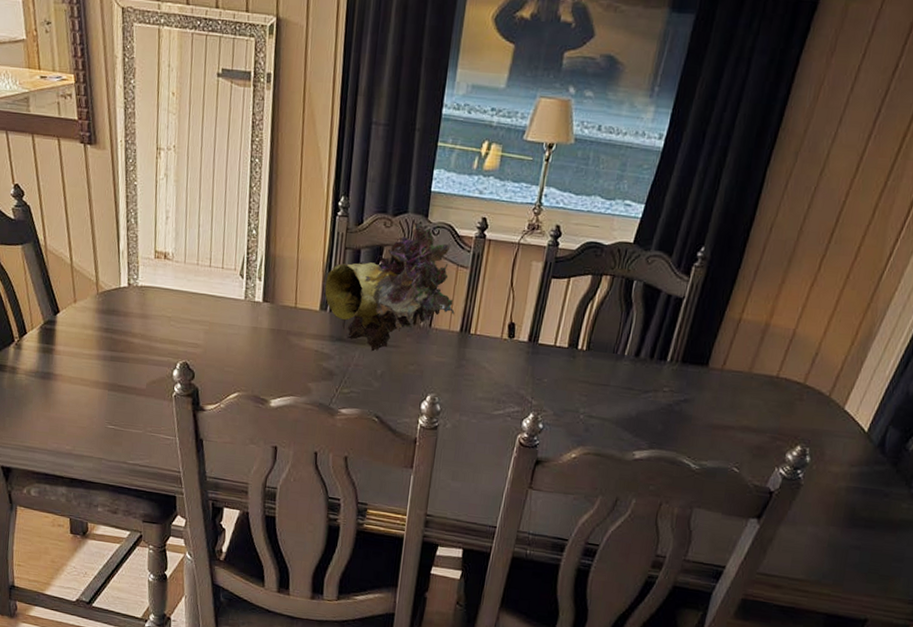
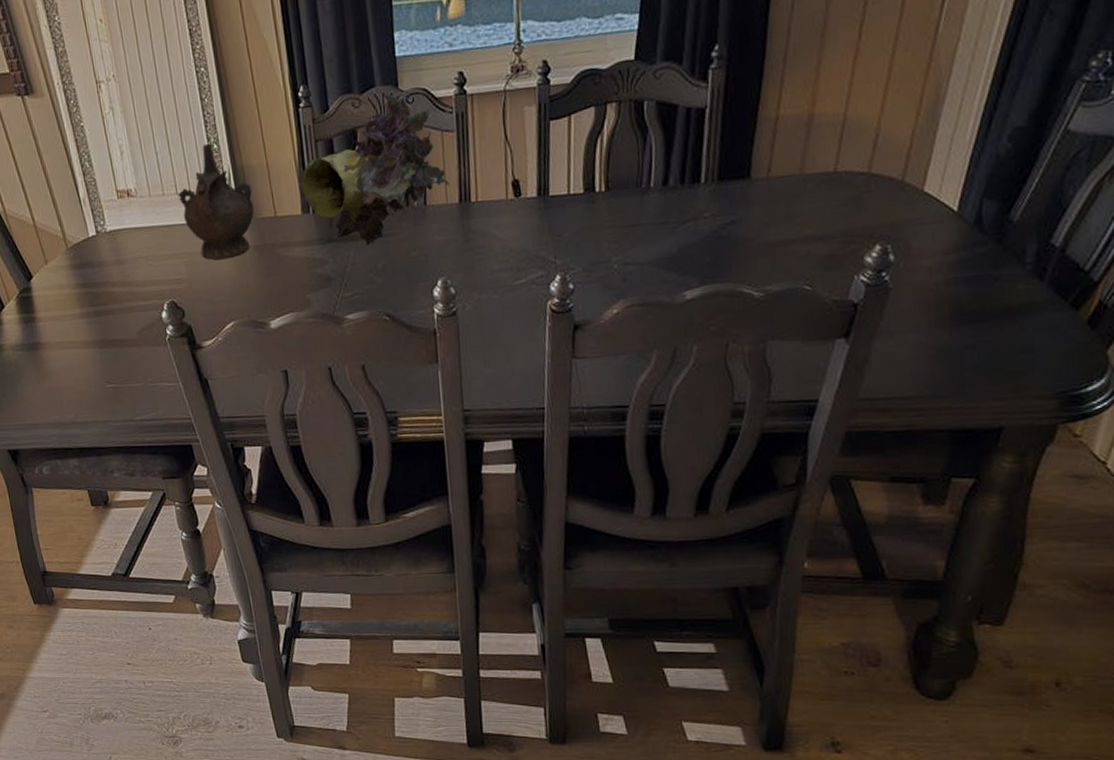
ceremonial vessel: none [211,227,280,335] -> present [177,143,255,260]

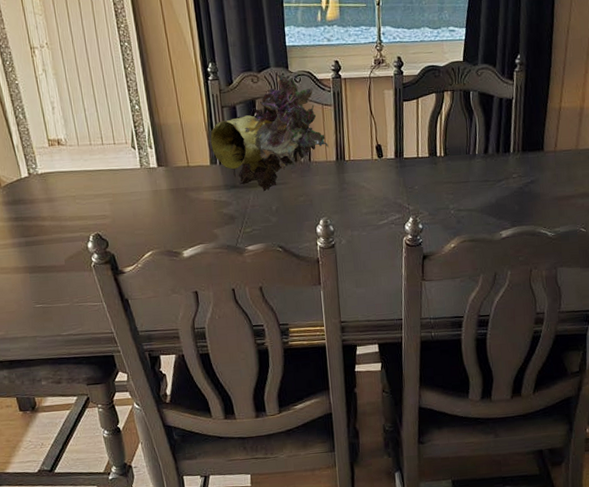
ceremonial vessel: present [177,143,255,260] -> none [103,104,170,200]

